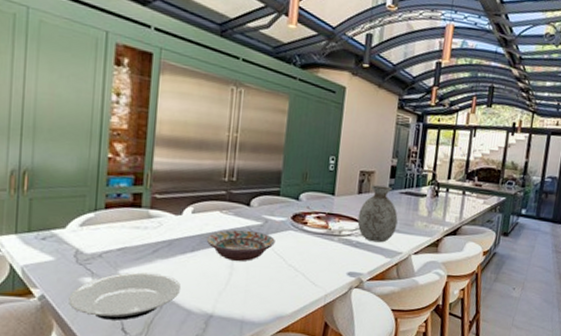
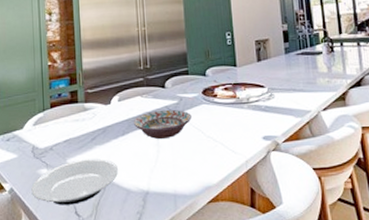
vase: present [357,185,398,243] -> none [261,50,300,105]

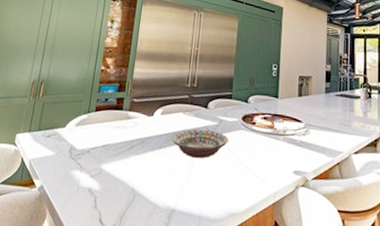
plate: present [31,158,119,205] -> none [60,166,150,212]

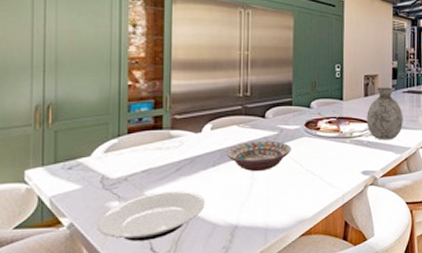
plate: none [60,166,150,212] -> present [97,191,206,241]
vase: none [299,88,336,142] -> present [366,87,403,140]

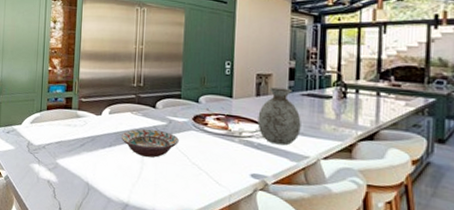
plate: present [97,191,206,241] -> none [23,161,103,202]

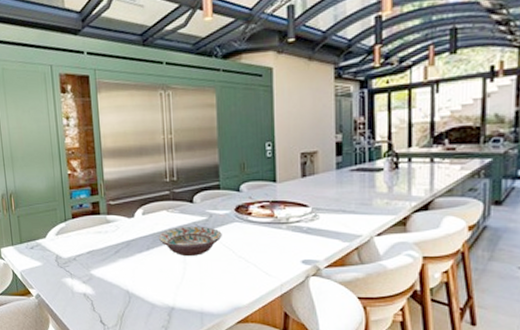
vase: present [257,87,301,146] -> none [305,165,352,227]

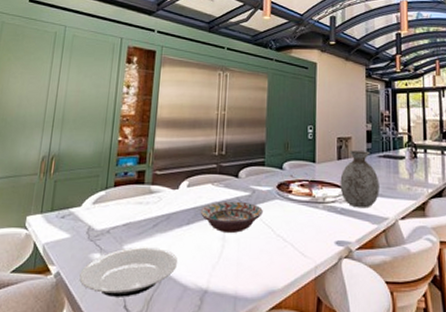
plate: none [57,271,144,314] -> present [79,247,178,297]
vase: none [305,165,352,227] -> present [340,150,379,209]

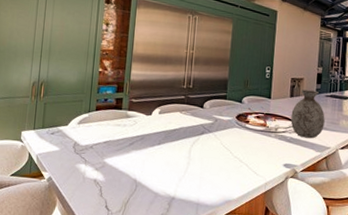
plate: present [79,247,178,297] -> none [68,160,151,200]
decorative bowl: present [200,201,263,233] -> none [169,127,223,153]

